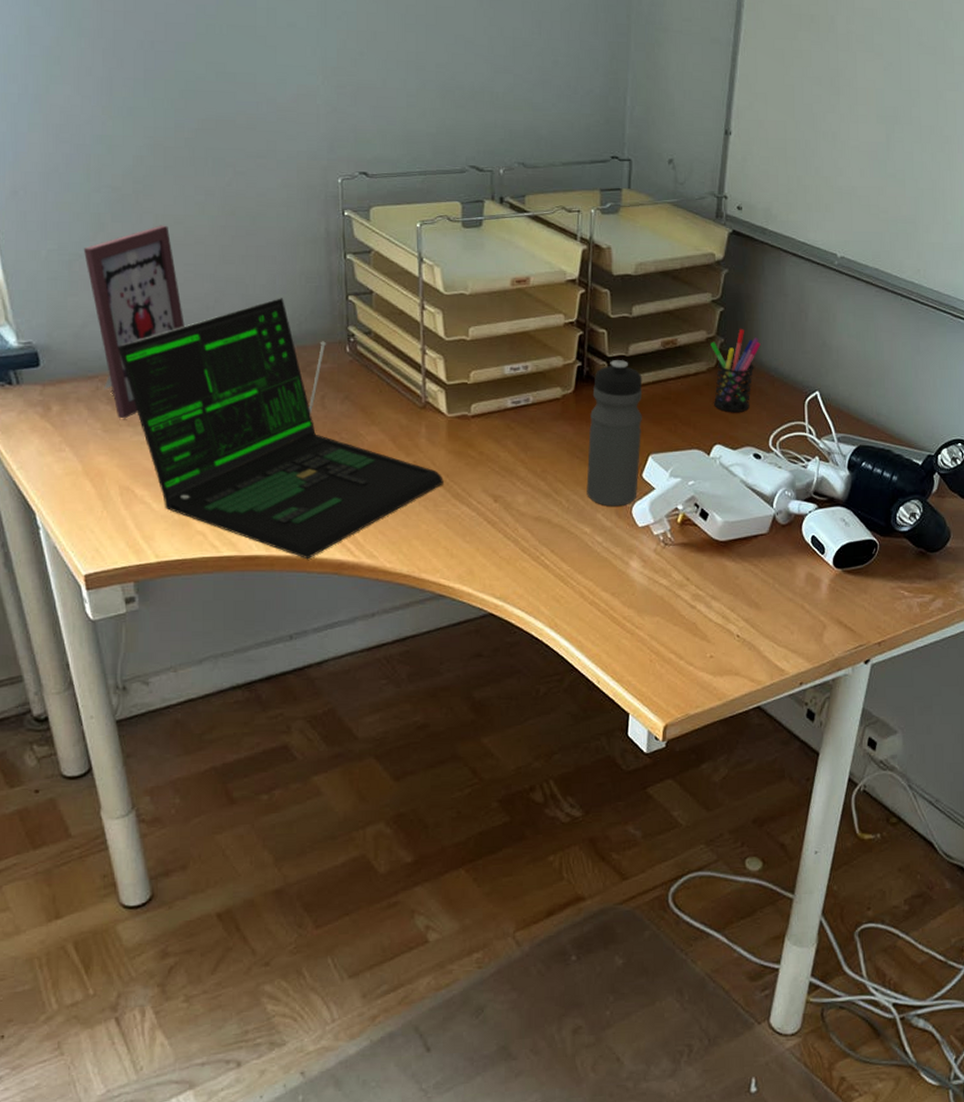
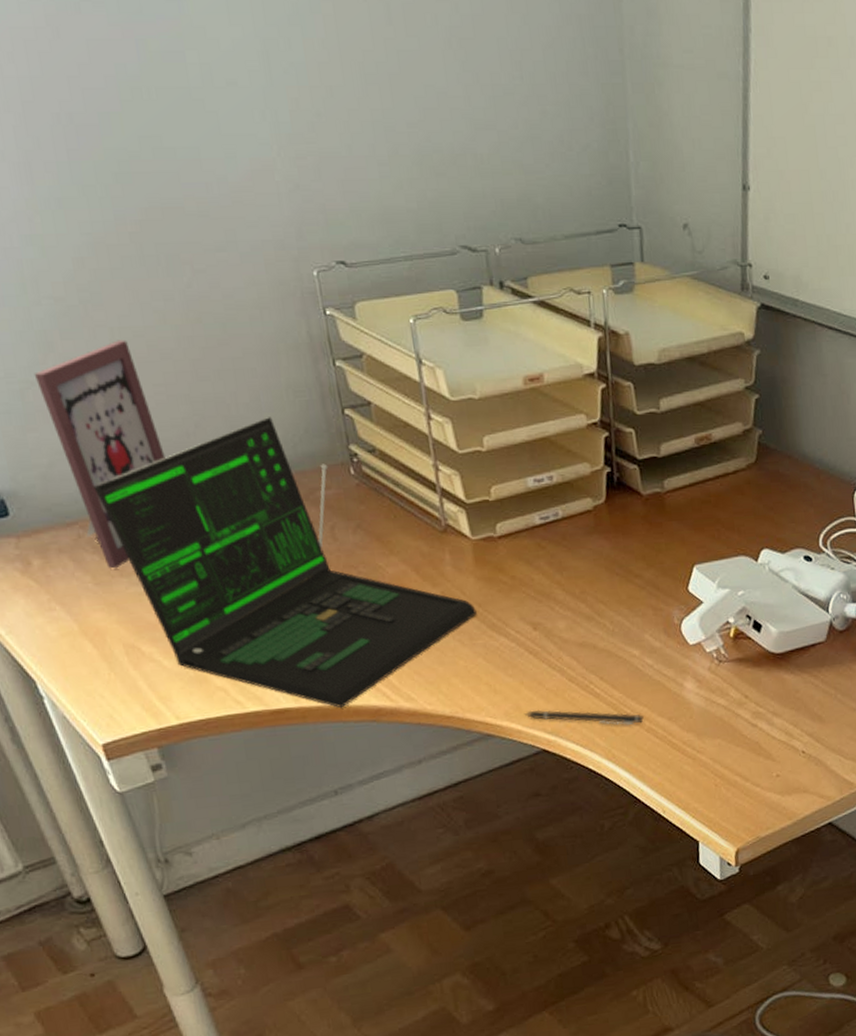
pen: none [476,575,588,598] -> present [524,709,644,726]
water bottle: present [586,360,643,507] -> none [626,462,685,626]
pen holder: present [710,329,761,412] -> none [748,417,802,512]

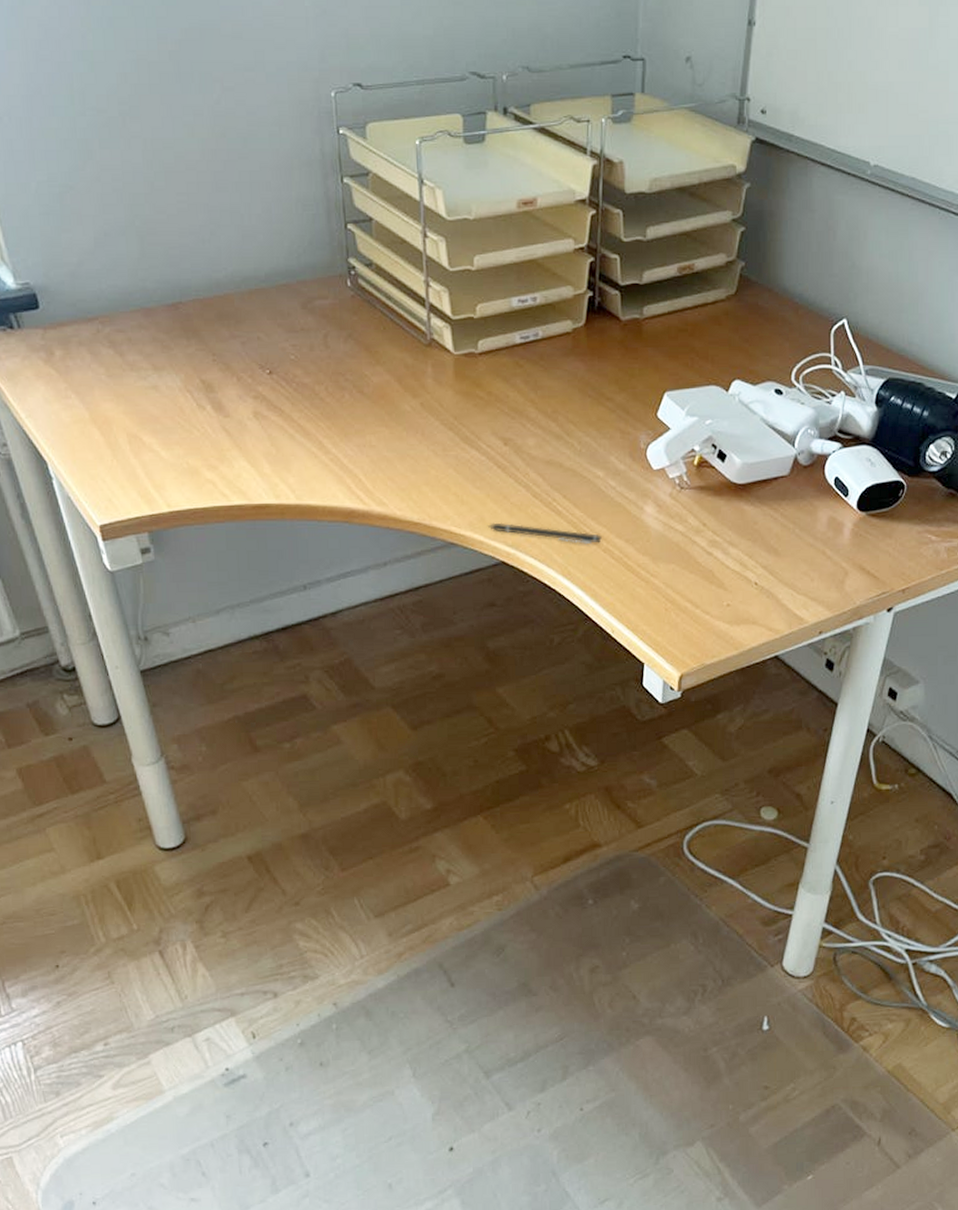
picture frame: present [34,340,166,569] -> none [73,150,181,363]
laptop: present [93,417,477,708] -> none [115,228,452,508]

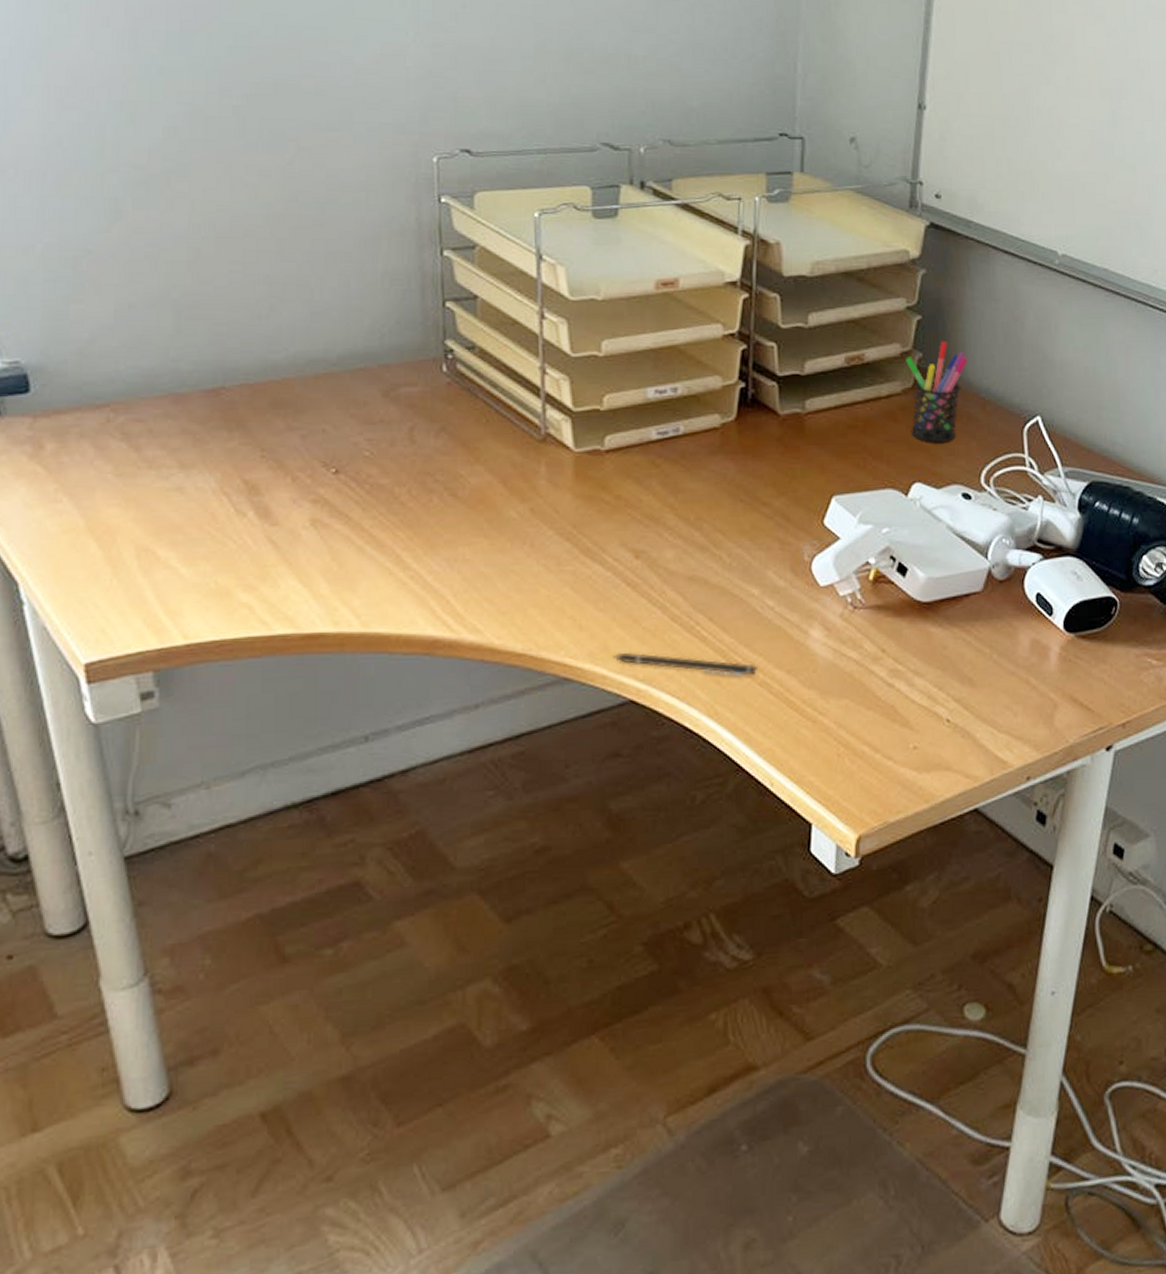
pen holder: none [730,251,784,344] -> present [906,341,968,442]

